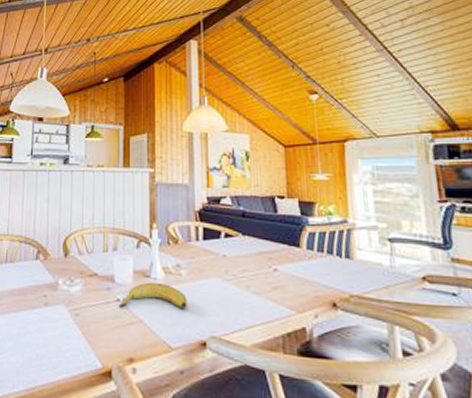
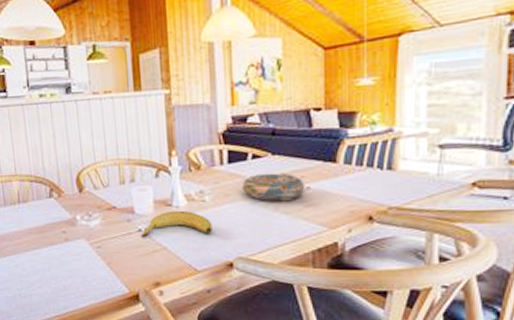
decorative bowl: none [216,252,273,282] -> present [242,172,305,202]

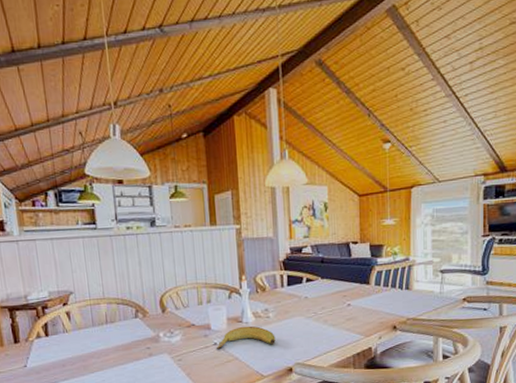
decorative bowl: present [242,172,305,202] -> none [299,293,347,316]

